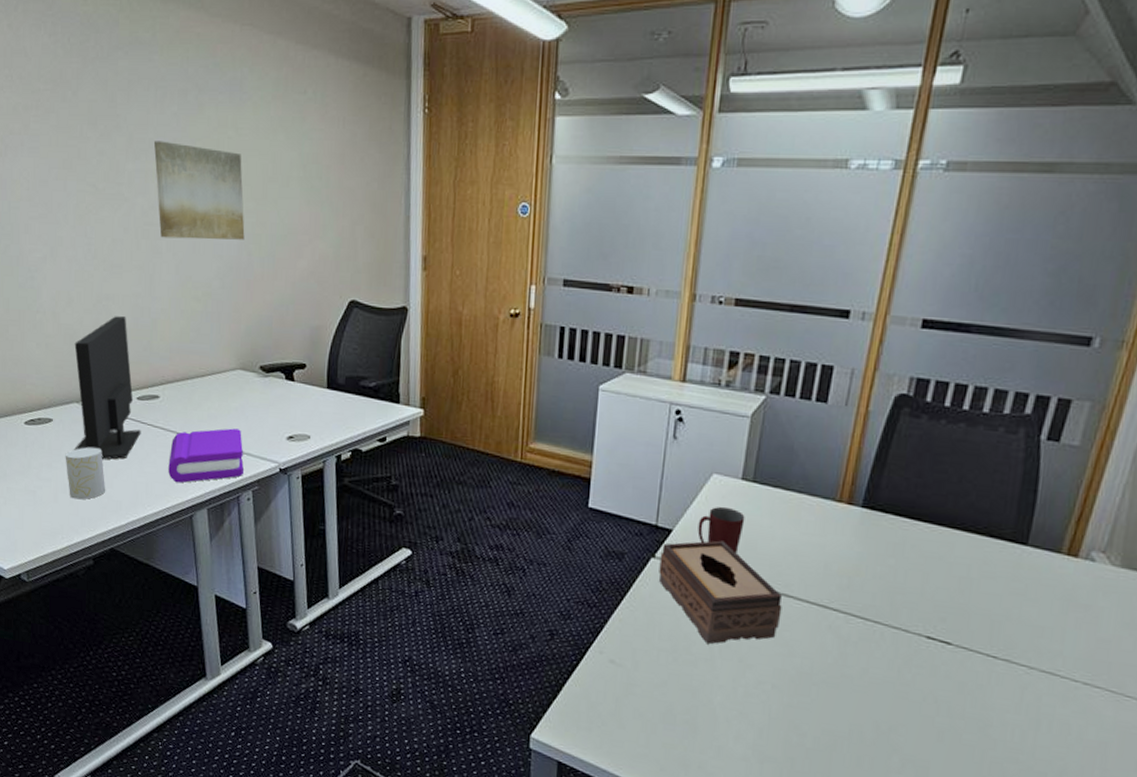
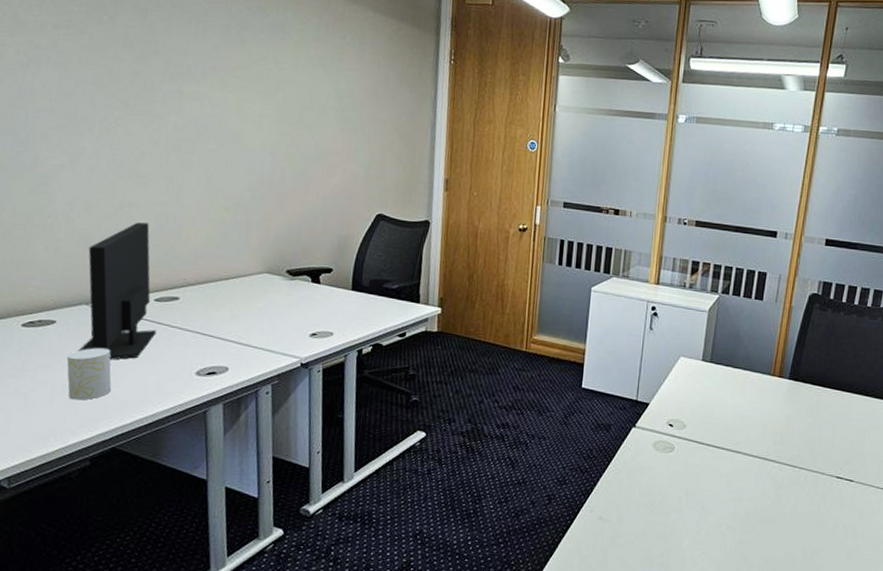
wall art: present [153,140,245,240] -> none [191,66,280,158]
book: present [168,428,244,483] -> none [183,327,265,380]
tissue box: present [658,540,782,645] -> none [638,410,733,497]
mug: present [697,506,745,553] -> none [669,382,705,420]

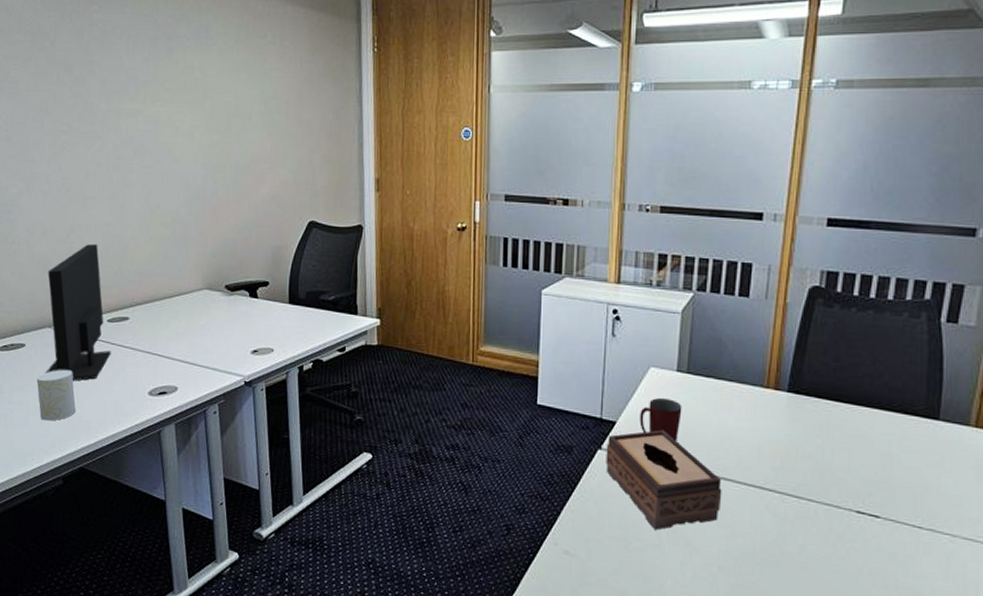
tissue box: none [638,410,733,497] -> present [606,430,722,531]
mug: none [669,382,705,420] -> present [639,397,682,441]

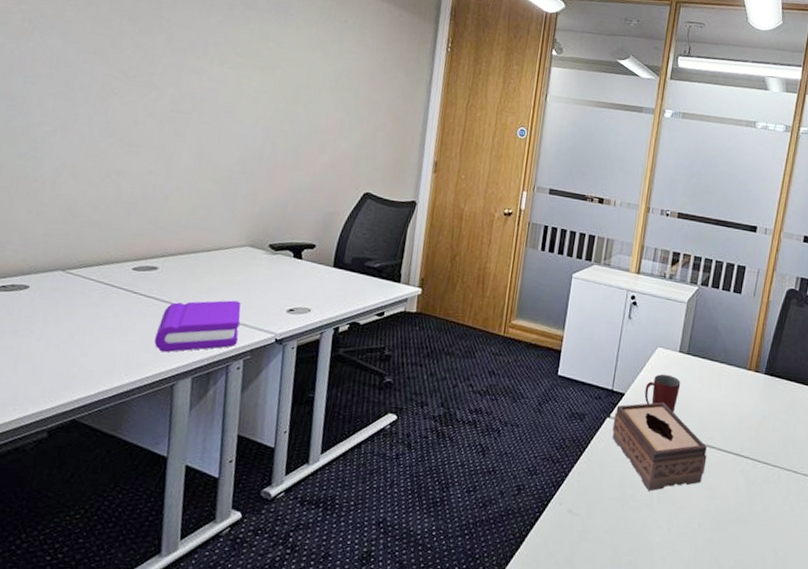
cup: present [36,369,76,421] -> none [32,315,82,369]
monitor: present [46,244,111,381] -> none [49,190,136,329]
book: none [137,345,210,400] -> present [154,300,241,353]

